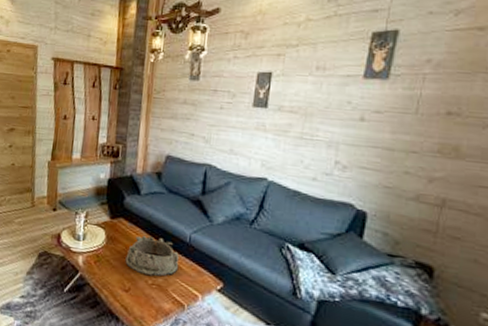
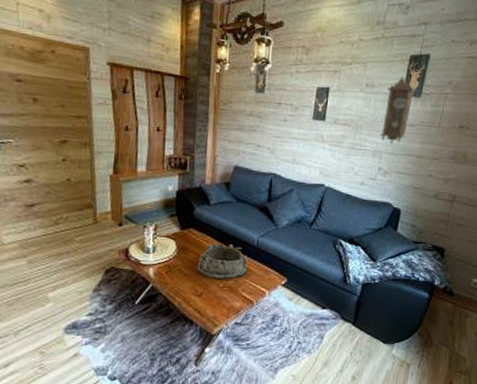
pendulum clock: none [335,57,382,134] -> present [379,77,416,144]

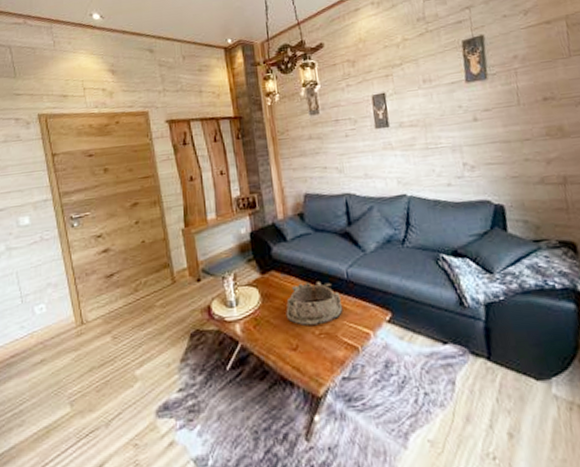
pendulum clock: present [379,77,416,144] -> none [447,64,485,135]

